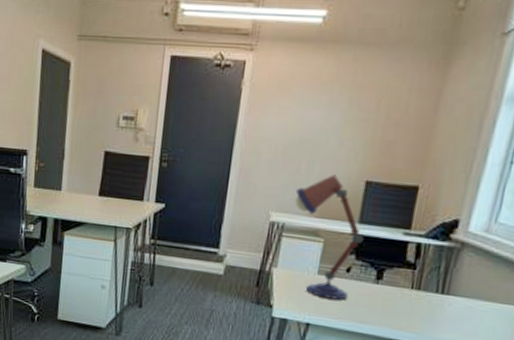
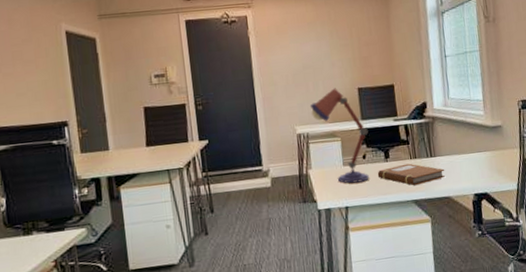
notebook: none [359,291,457,325] -> present [377,163,445,186]

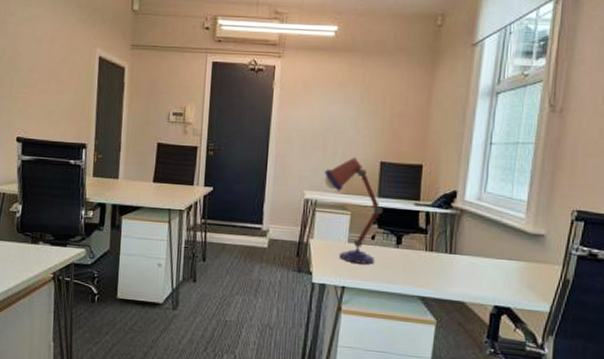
notebook: present [377,163,445,186] -> none [384,254,464,281]

